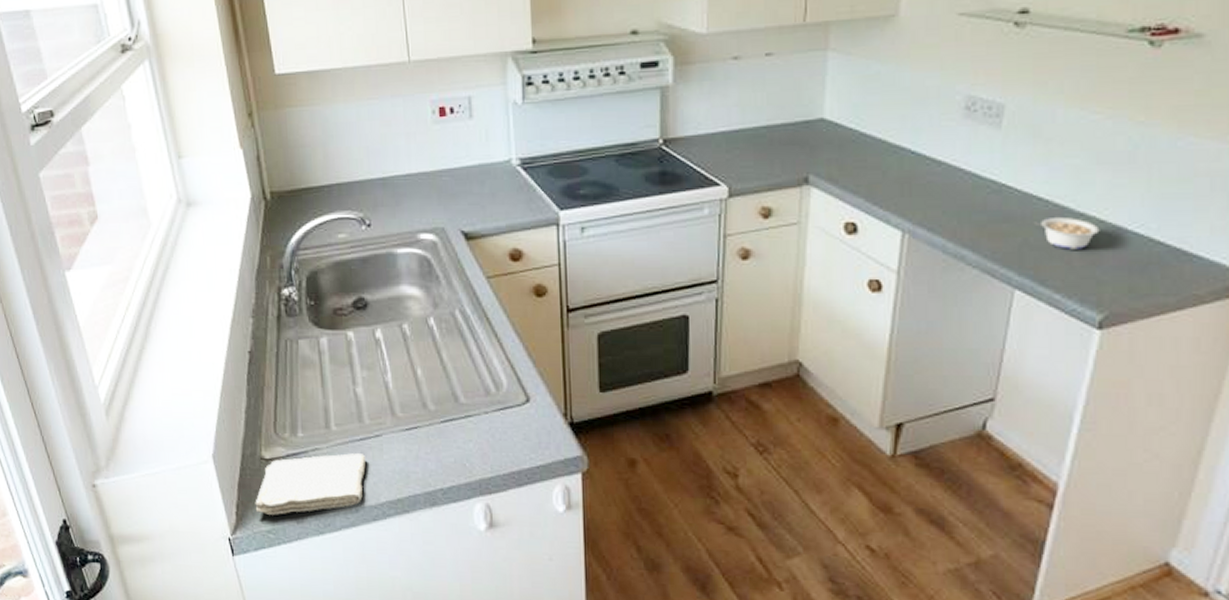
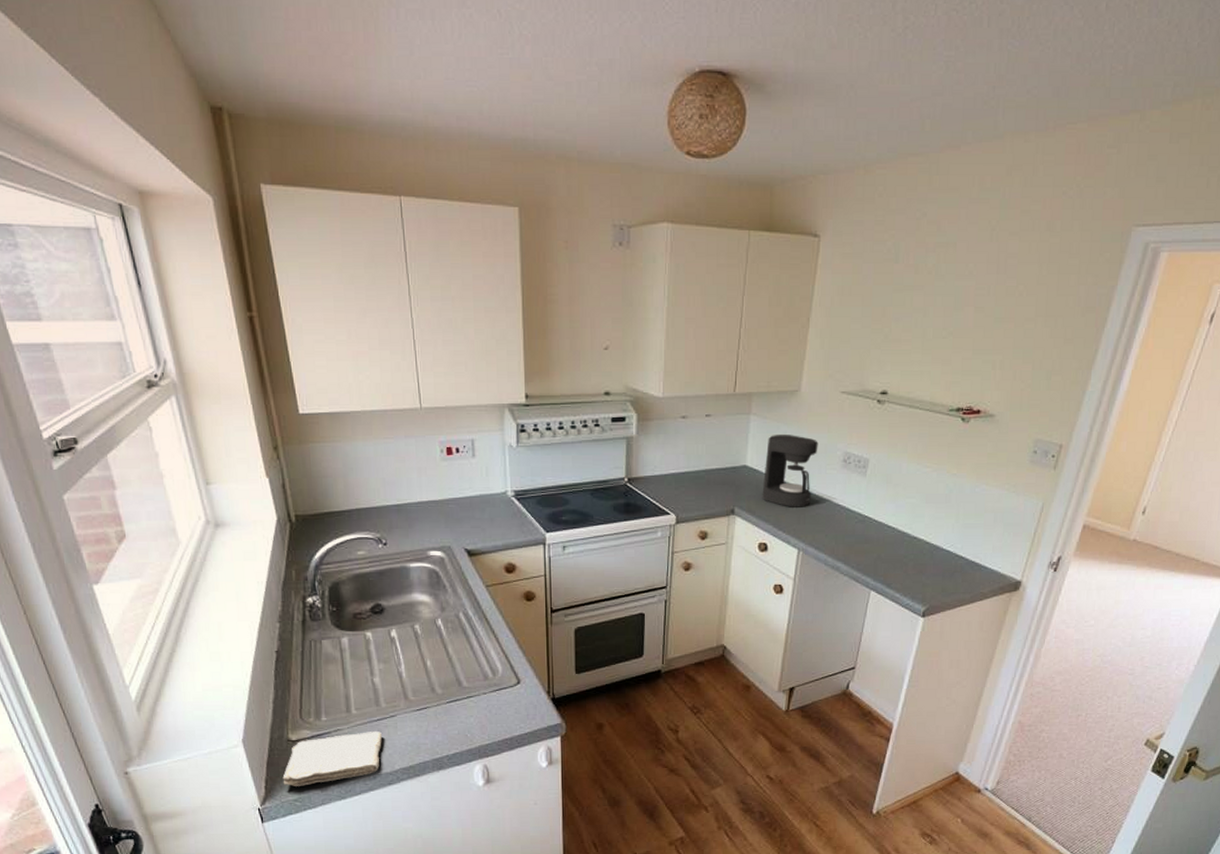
coffee maker: none [847,75,927,174] -> present [762,435,818,507]
legume: present [1033,216,1100,249] -> none [884,539,926,562]

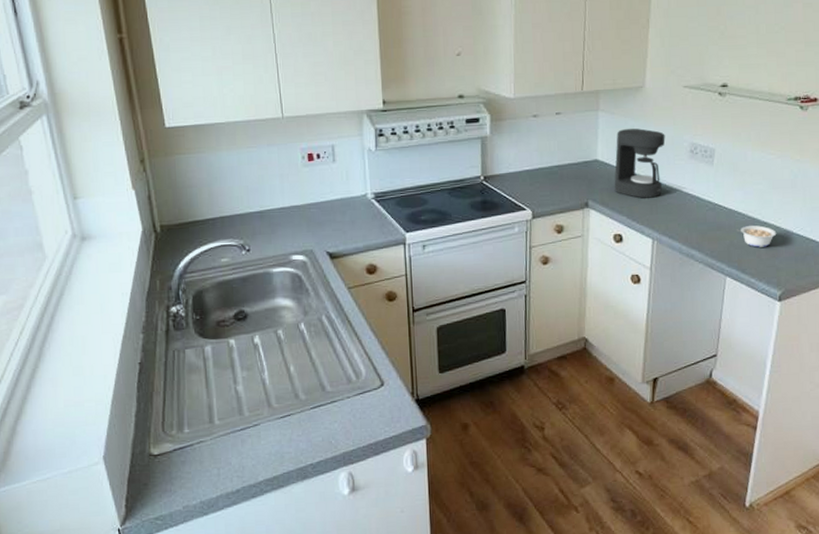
washcloth: present [282,731,382,786] -> none [143,442,245,504]
legume: none [884,539,926,562] -> present [736,225,777,248]

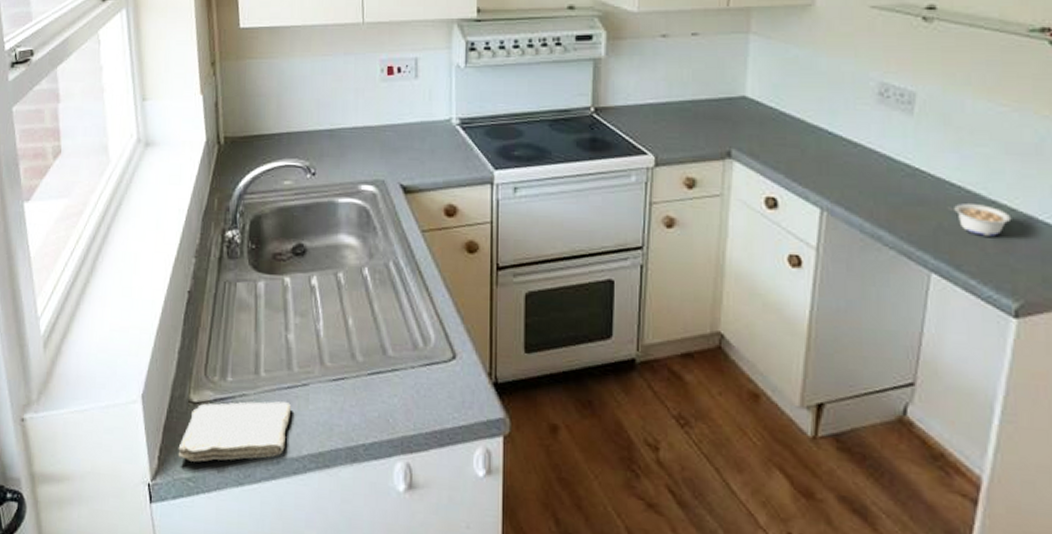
washcloth: none [143,442,245,504] -> present [178,401,291,462]
coffee maker: present [614,128,666,198] -> none [768,59,843,153]

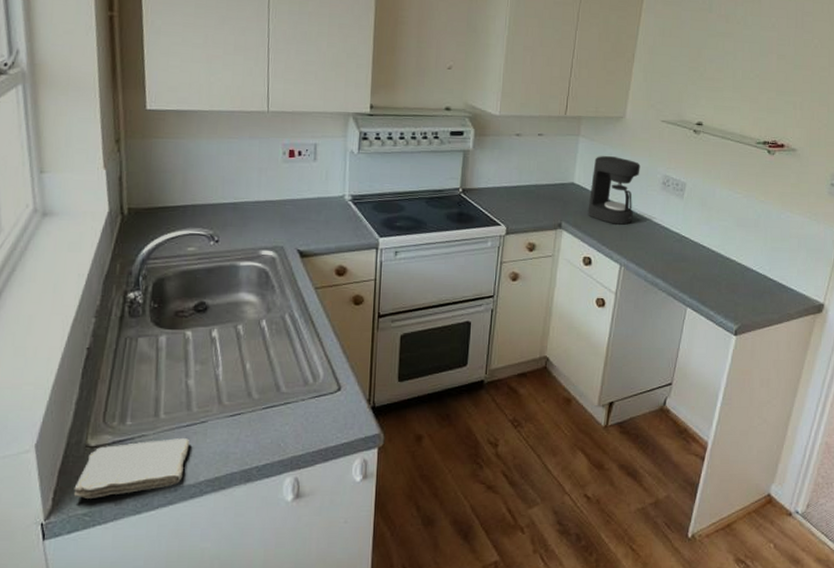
coffee maker: none [768,59,843,153] -> present [588,156,641,225]
legume: present [947,202,1012,237] -> none [700,259,738,282]

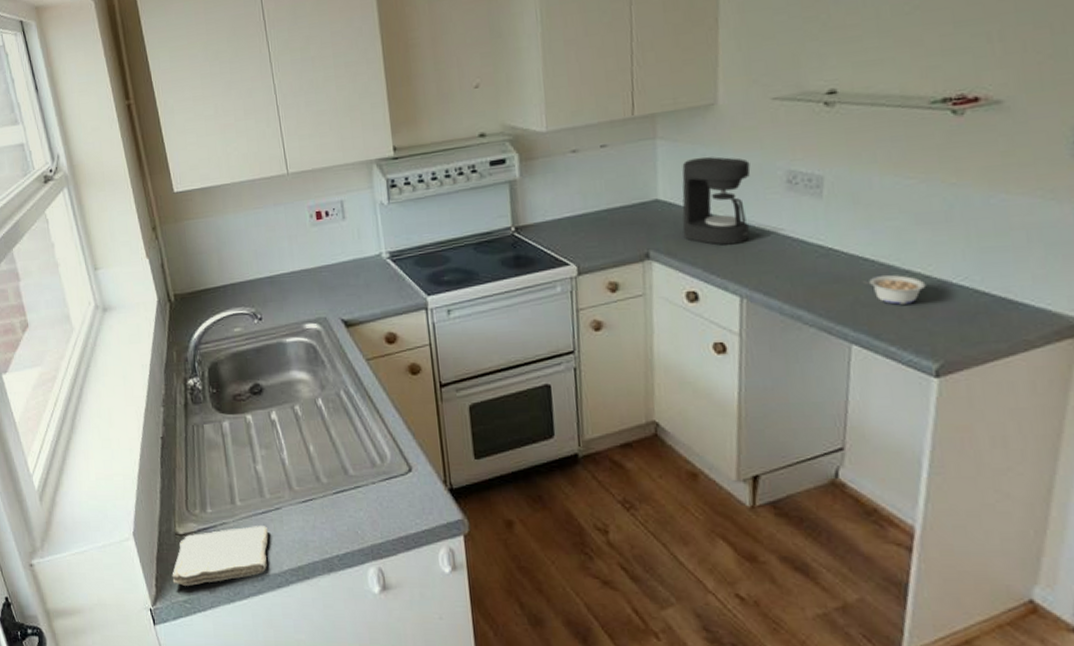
legume: none [700,259,738,282] -> present [862,274,926,305]

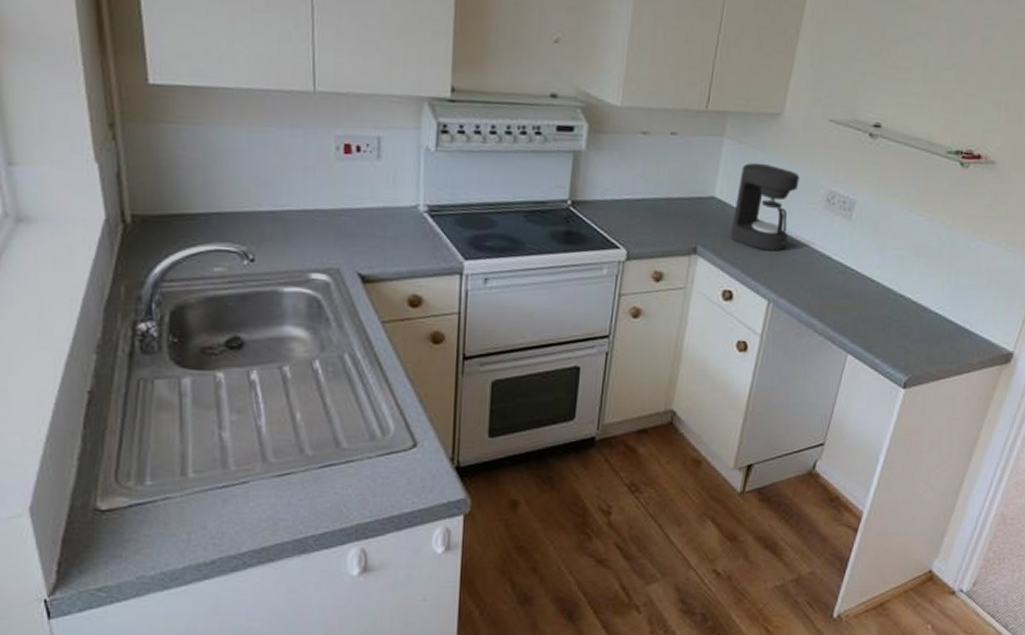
washcloth: present [172,526,268,586] -> none [83,502,227,571]
legume: present [862,274,926,305] -> none [866,296,913,324]

